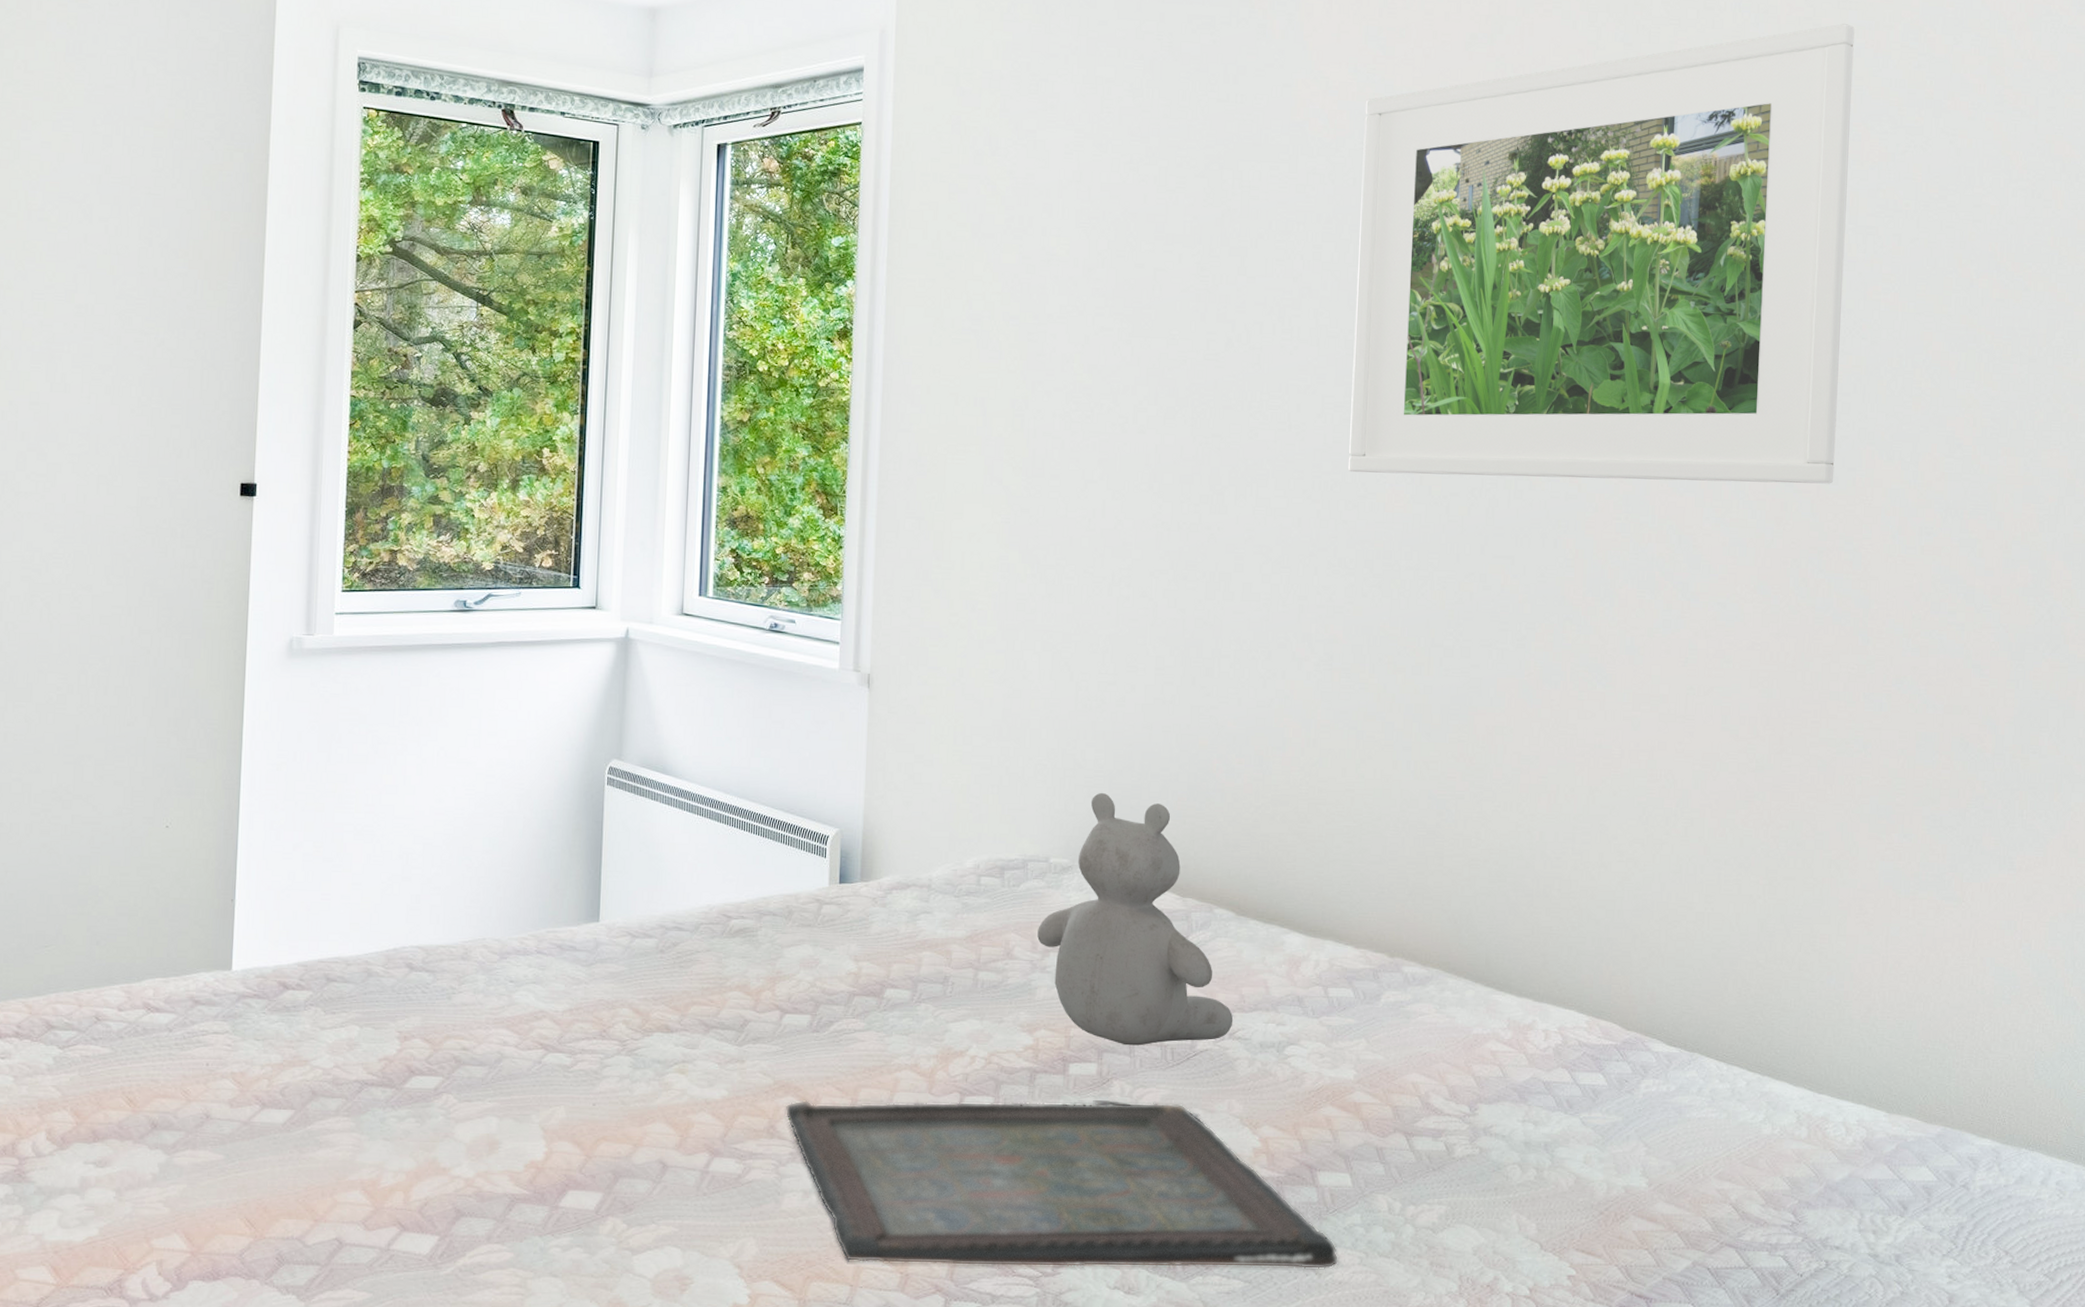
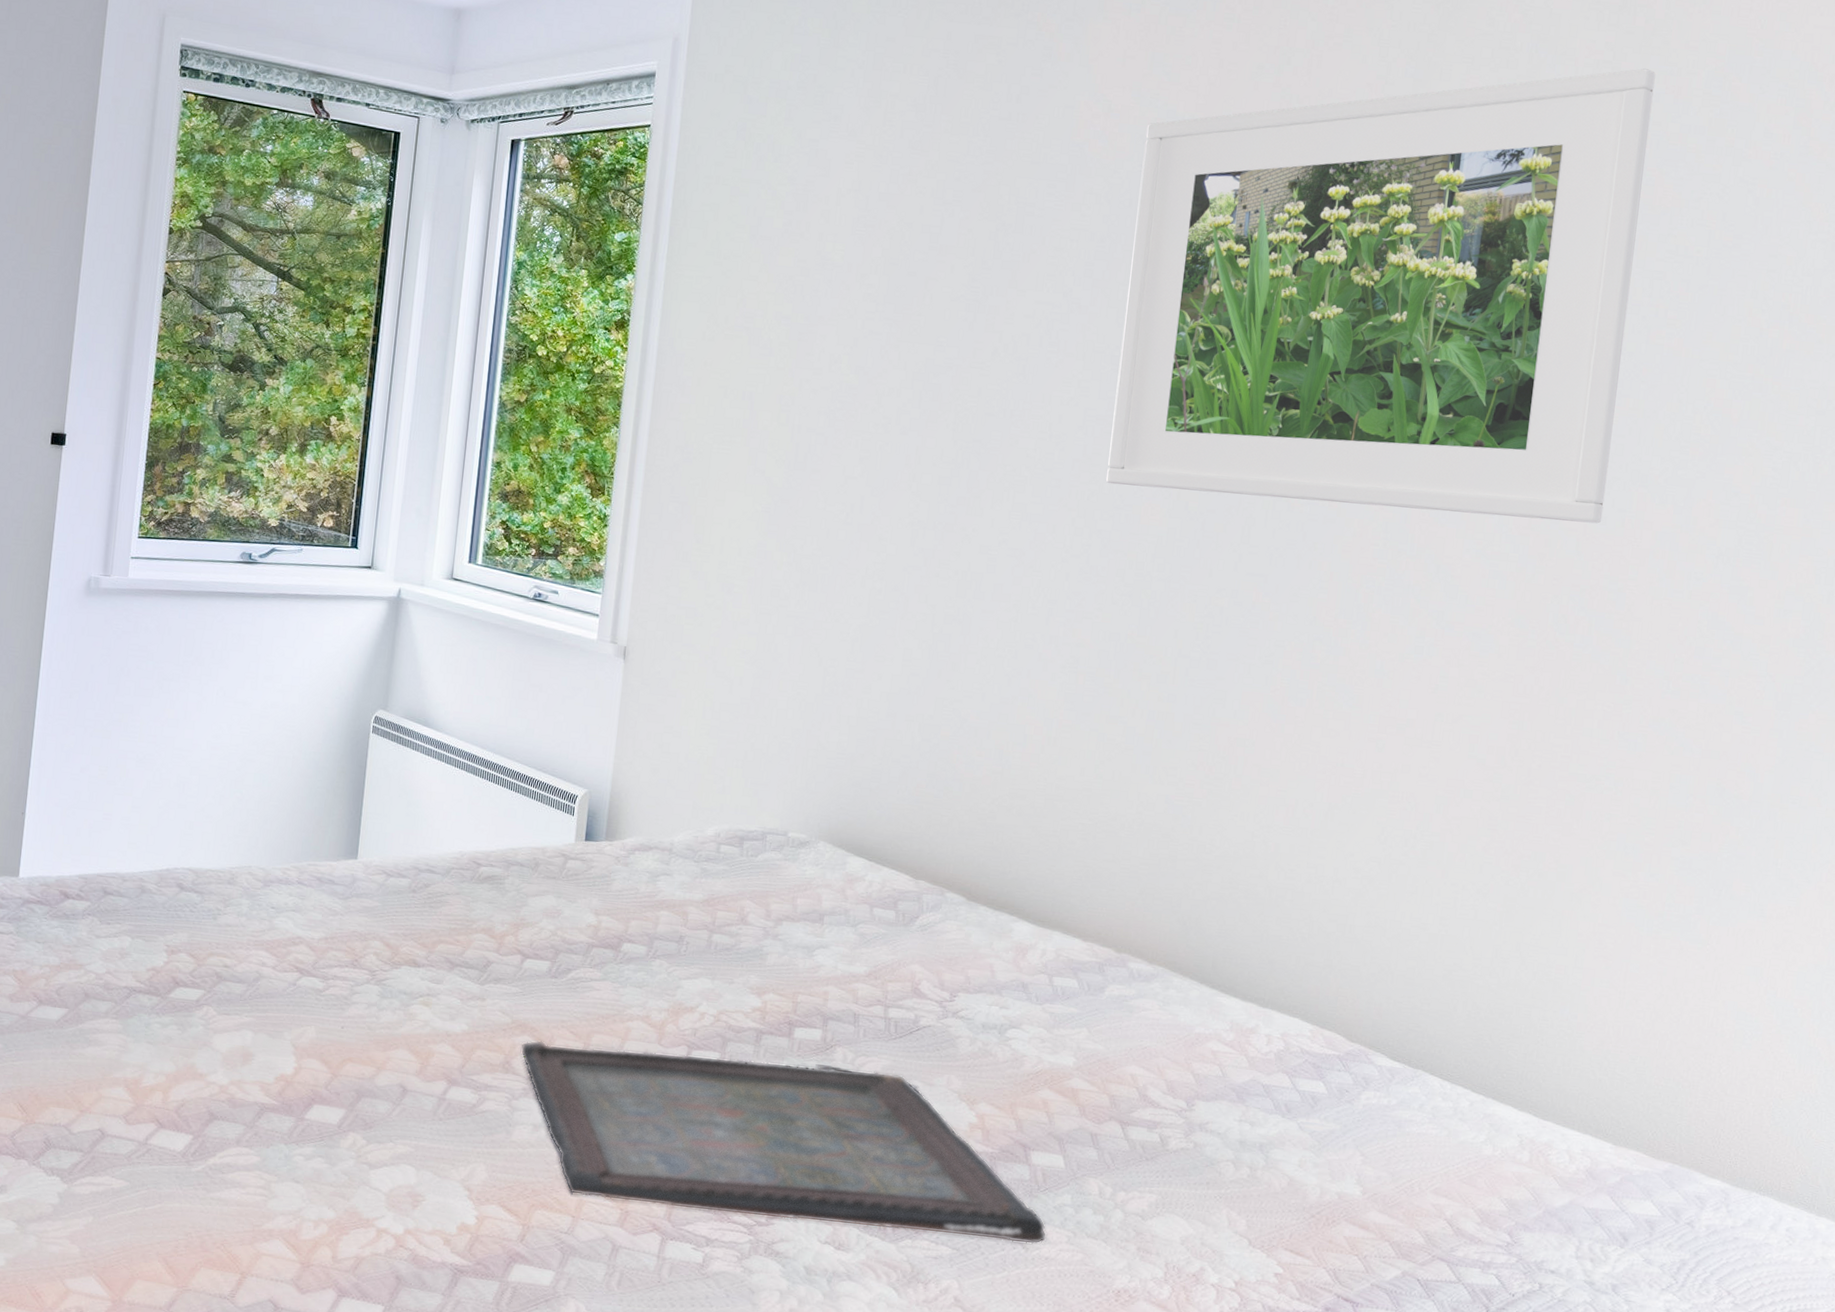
teddy bear: present [1037,792,1234,1046] -> none [771,773,958,1017]

